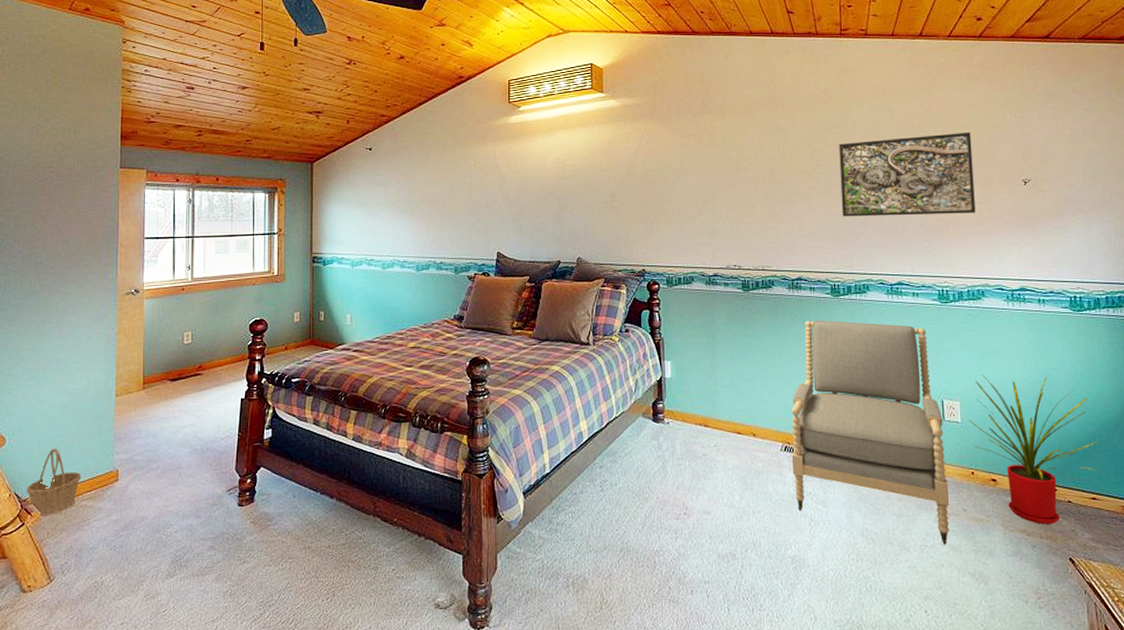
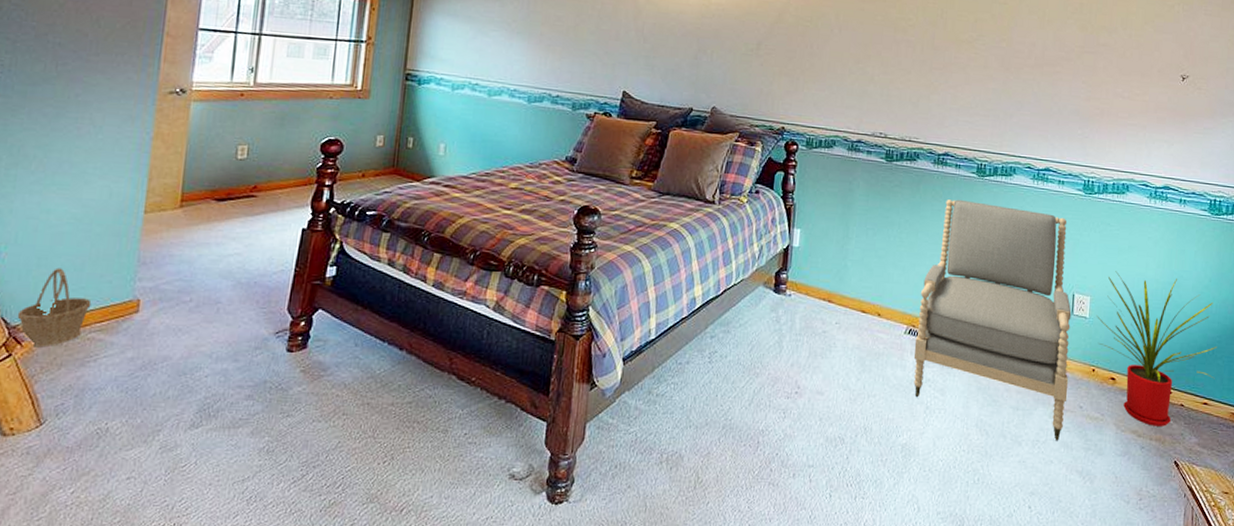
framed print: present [839,131,976,217] -> none [998,15,1138,105]

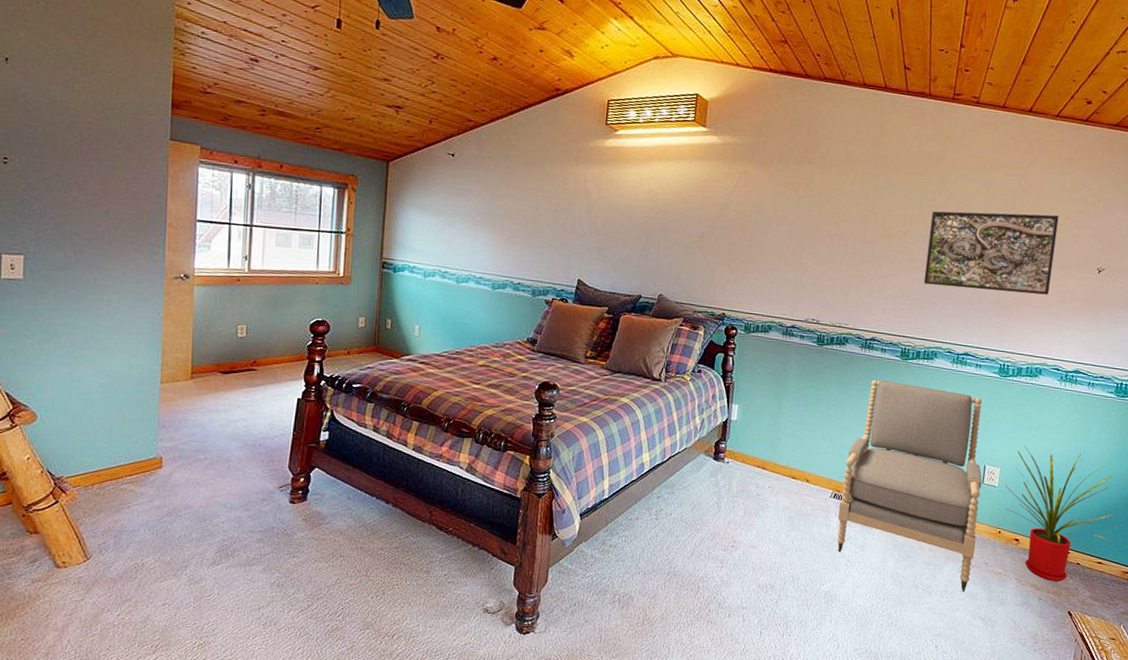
basket: present [17,267,92,348] -> none [60,429,122,496]
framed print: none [998,15,1138,105] -> present [923,211,1059,295]

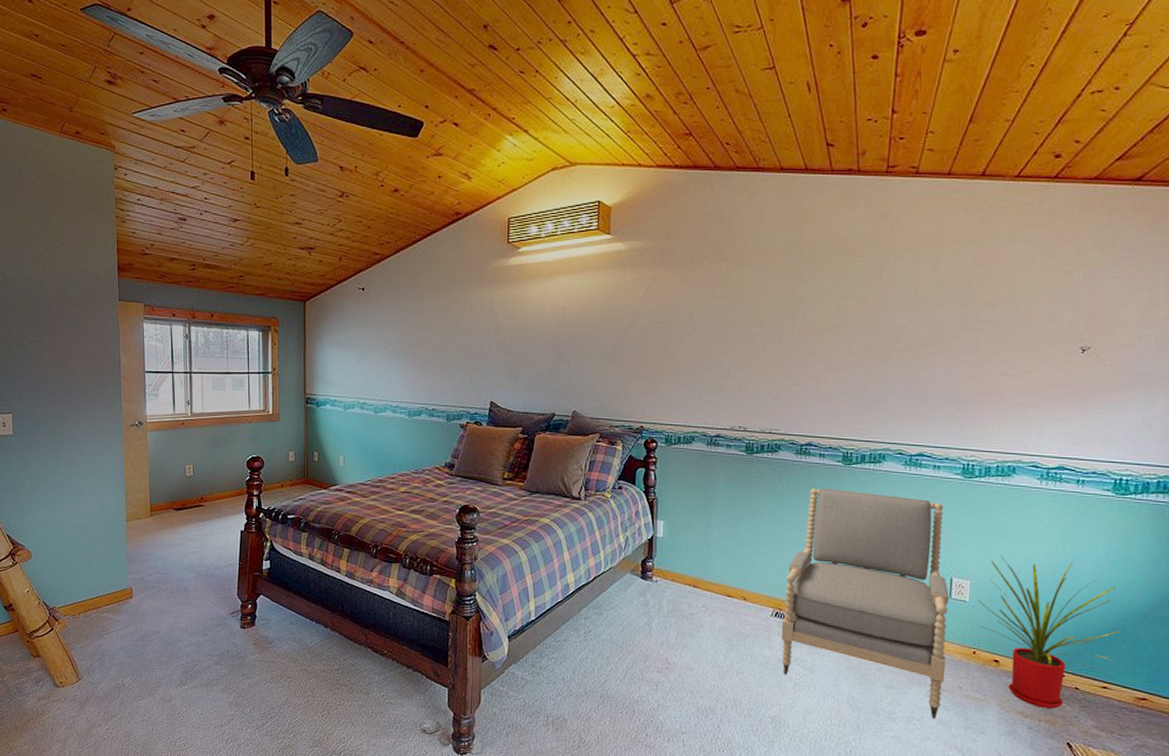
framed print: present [923,211,1059,295] -> none [864,290,1027,382]

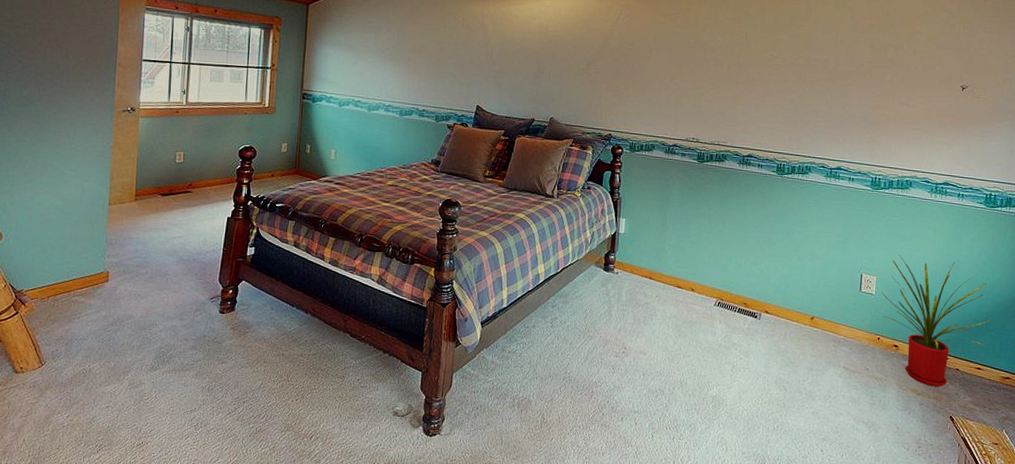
armchair: present [780,488,949,719] -> none [722,194,860,397]

